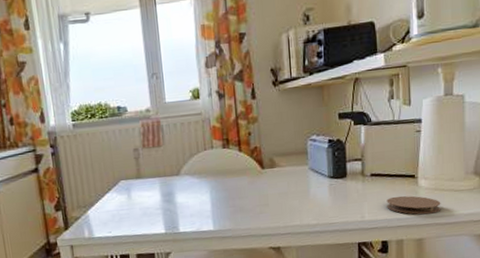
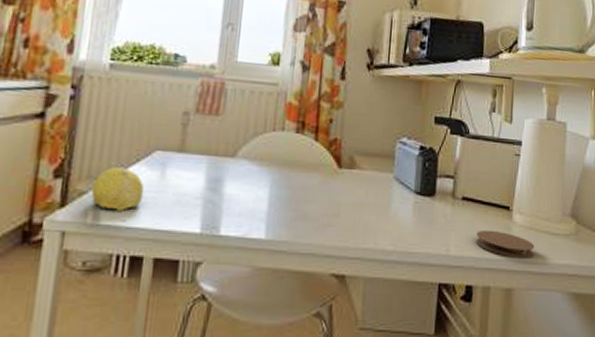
fruit: none [82,196,120,226] -> present [91,167,145,211]

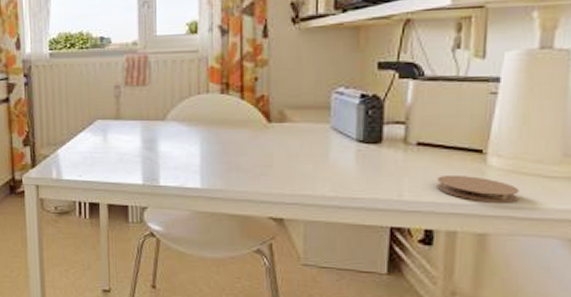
fruit: present [91,167,145,211] -> none [52,136,92,168]

